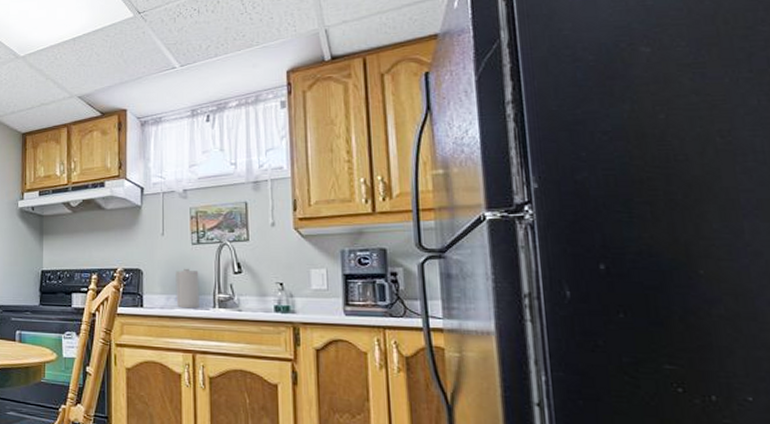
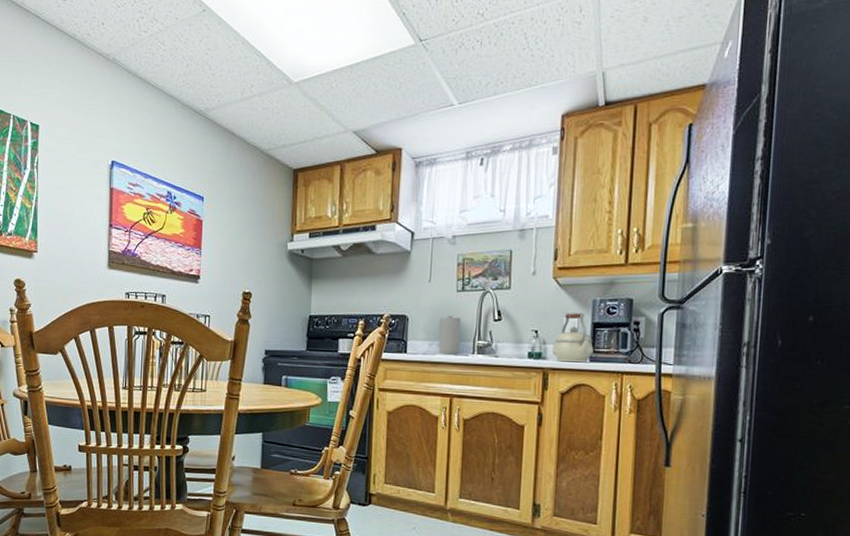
kettle: none [300,263,348,317] -> present [552,312,594,363]

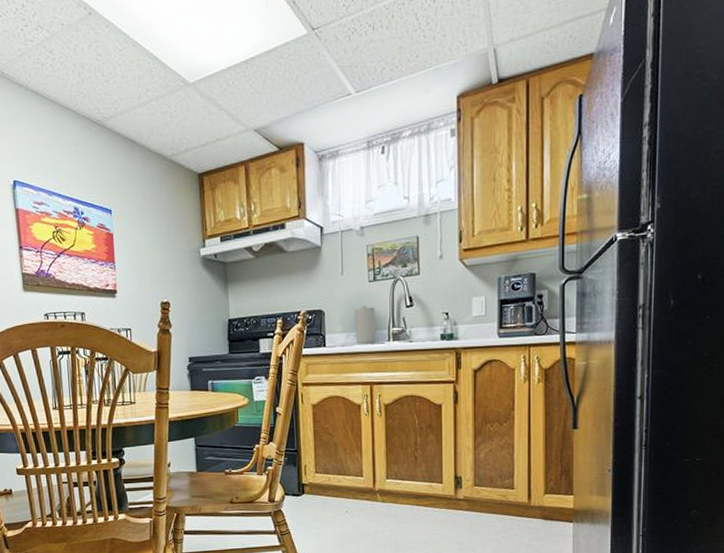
kettle: present [552,312,594,363] -> none [462,291,502,341]

